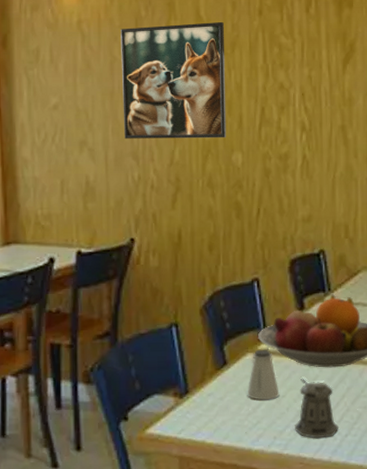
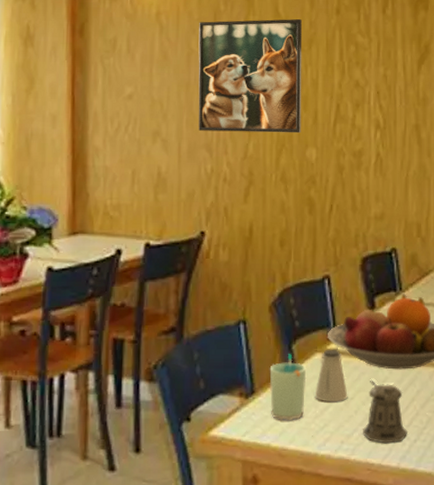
cup: none [202,355,239,419] -> present [269,354,307,421]

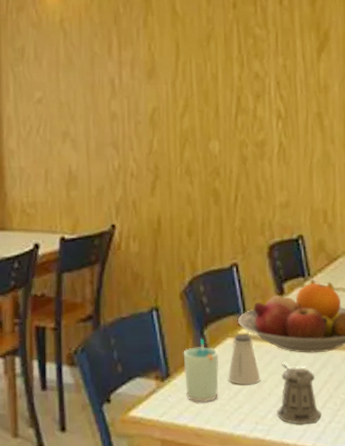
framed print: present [198,18,302,134] -> none [100,15,204,130]

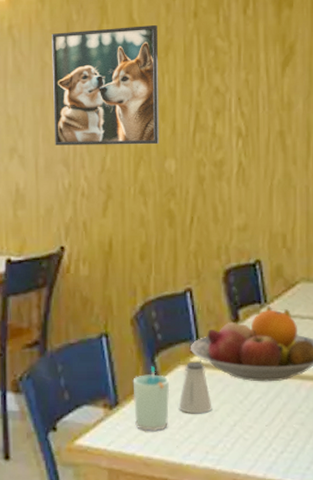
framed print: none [100,15,204,130] -> present [52,24,160,146]
pepper shaker: present [277,363,323,425] -> none [228,392,275,455]

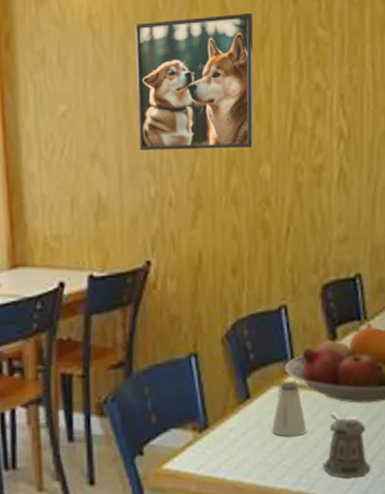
cup: present [133,366,170,432] -> none [223,387,263,455]
pepper shaker: none [228,392,275,455] -> present [323,413,372,478]

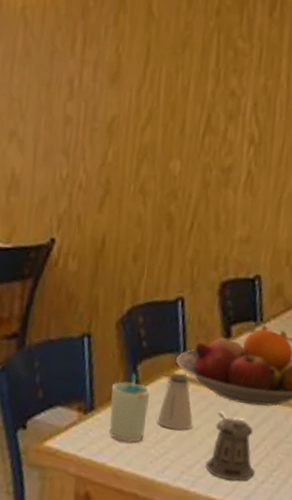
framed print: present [135,12,254,150] -> none [57,17,177,144]
cup: none [223,387,263,455] -> present [109,374,150,443]

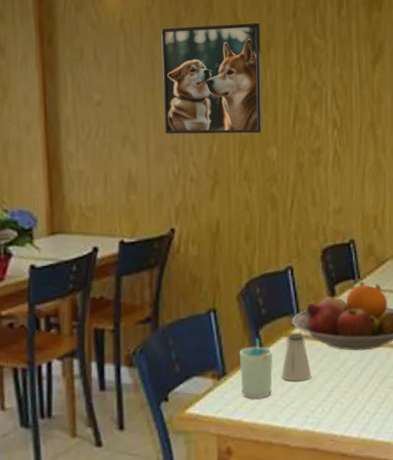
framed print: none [57,17,177,144] -> present [161,22,262,134]
pepper shaker: present [205,411,256,481] -> none [326,360,368,417]

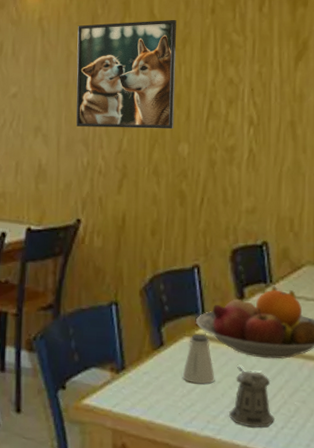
cup: present [239,339,273,399] -> none [139,336,175,398]
pepper shaker: none [326,360,368,417] -> present [229,366,276,428]

